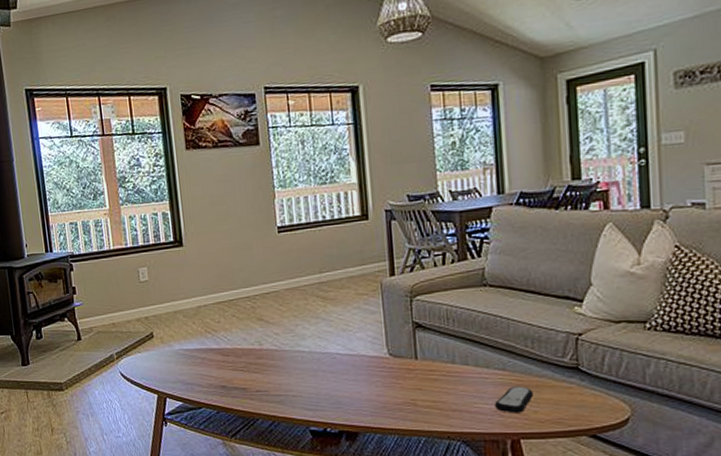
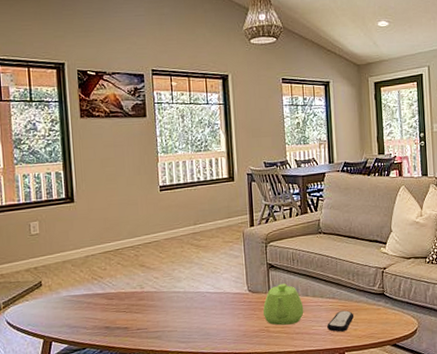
teapot: none [408,347,463,399] -> present [263,283,304,326]

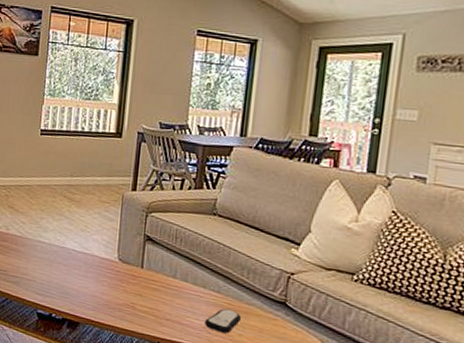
teapot: present [263,283,304,326] -> none [131,260,180,309]

